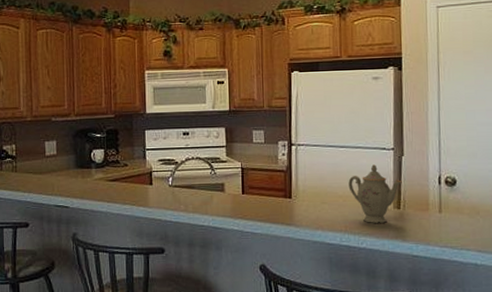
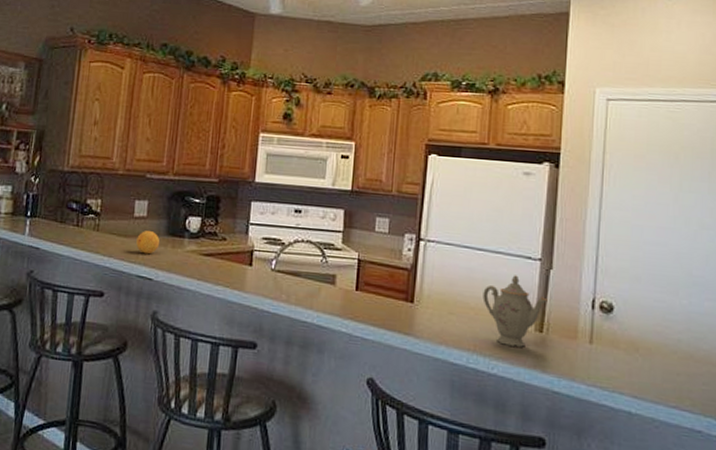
fruit: none [51,166,70,186] -> present [136,231,159,255]

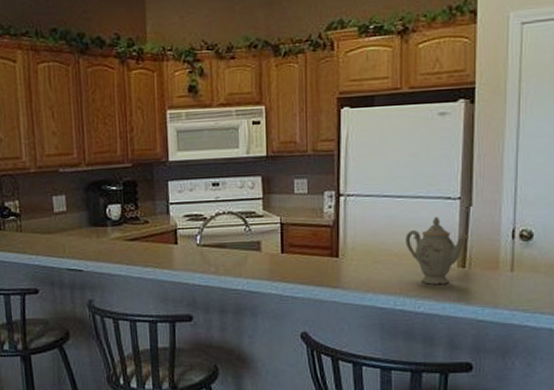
fruit: present [136,231,159,255] -> none [61,224,83,248]

